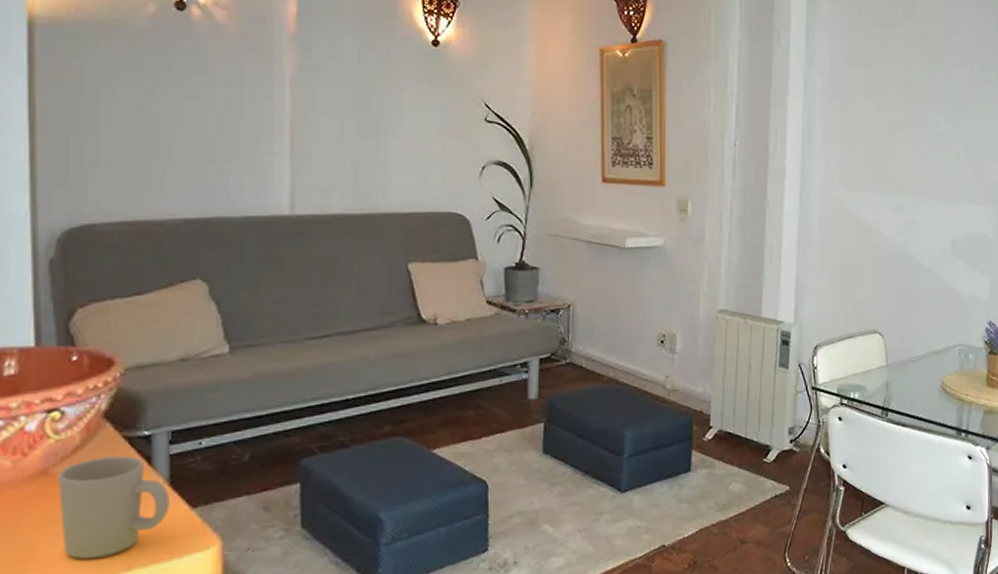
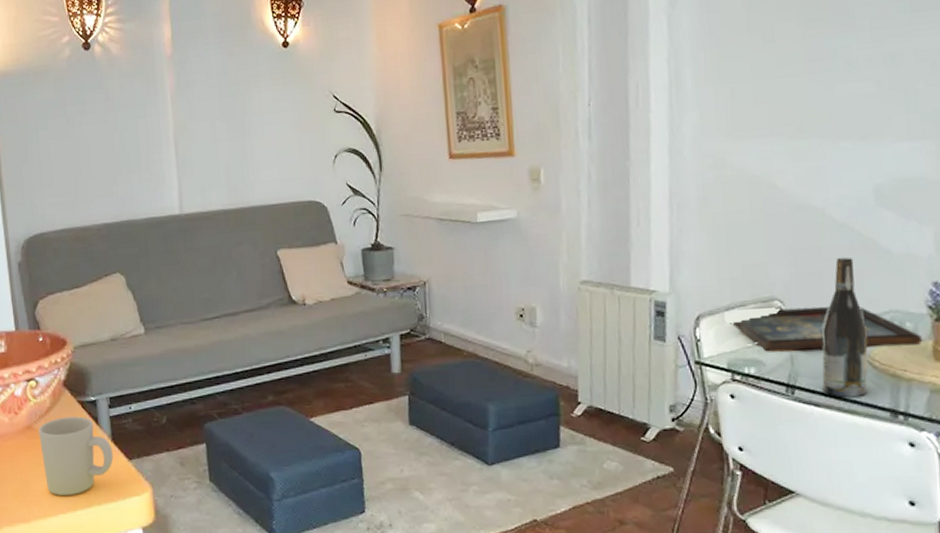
decorative tray: none [841,339,979,379] -> present [730,306,922,352]
wine bottle: none [908,297,943,418] -> present [821,256,868,397]

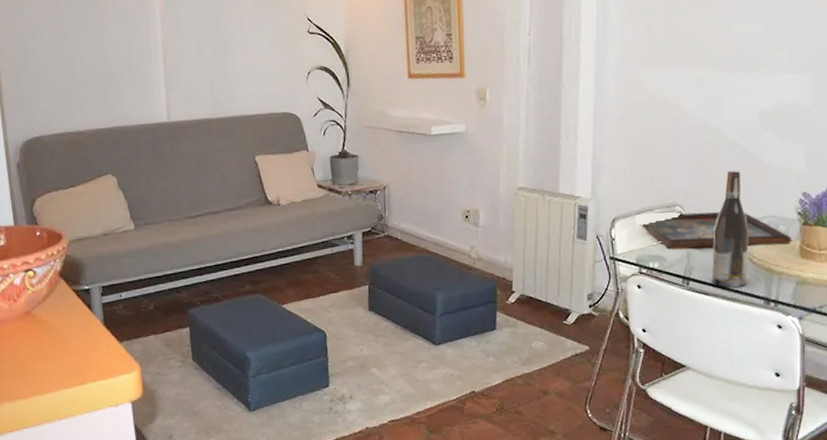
mug: present [38,416,114,495] -> none [36,303,105,374]

